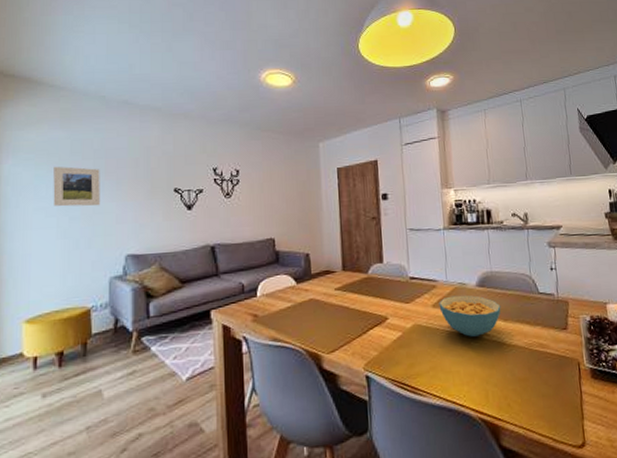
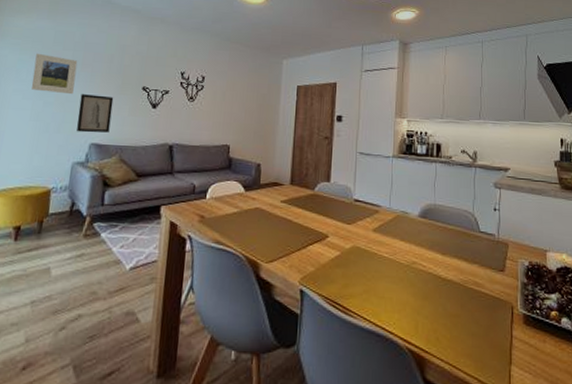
wall art: none [108,202,145,245] -> present [77,94,114,133]
cereal bowl: present [439,295,501,337] -> none [379,223,440,266]

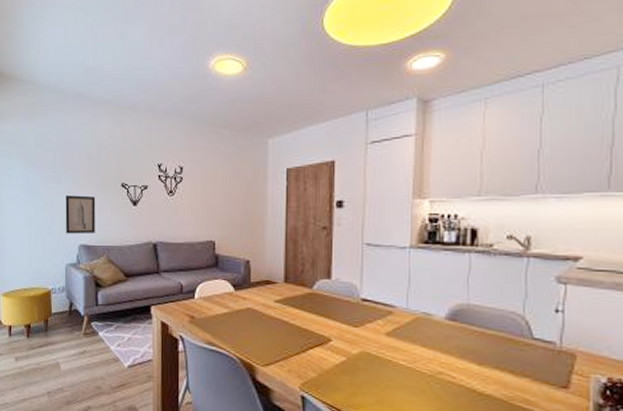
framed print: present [31,53,78,95] -> none [21,157,59,197]

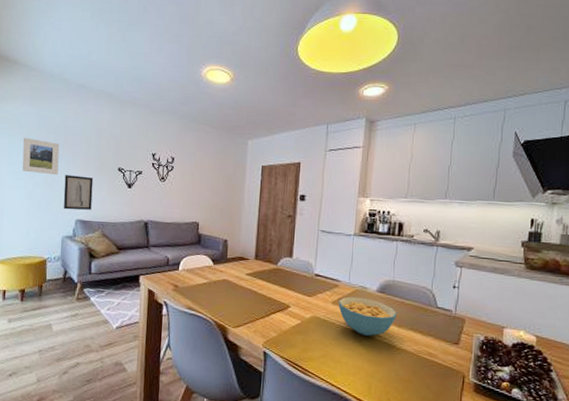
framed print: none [21,157,59,197] -> present [22,137,60,176]
cereal bowl: none [394,326,476,377] -> present [338,296,397,336]

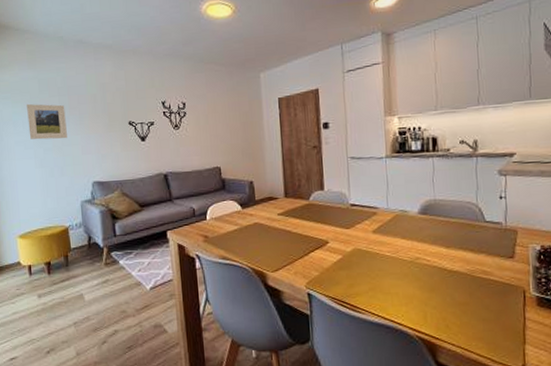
wall art: present [63,175,94,211] -> none [74,135,107,173]
cereal bowl: present [338,296,397,336] -> none [379,222,444,262]

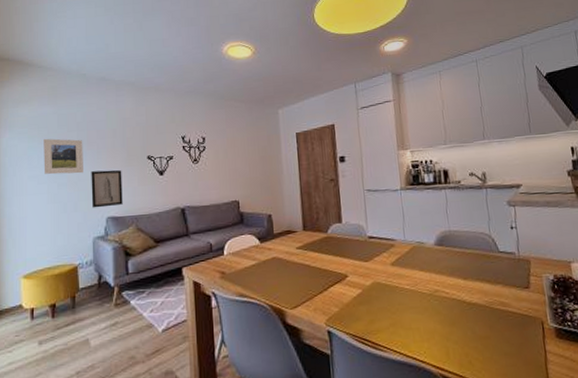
wall art: none [74,135,107,173] -> present [91,169,123,208]

